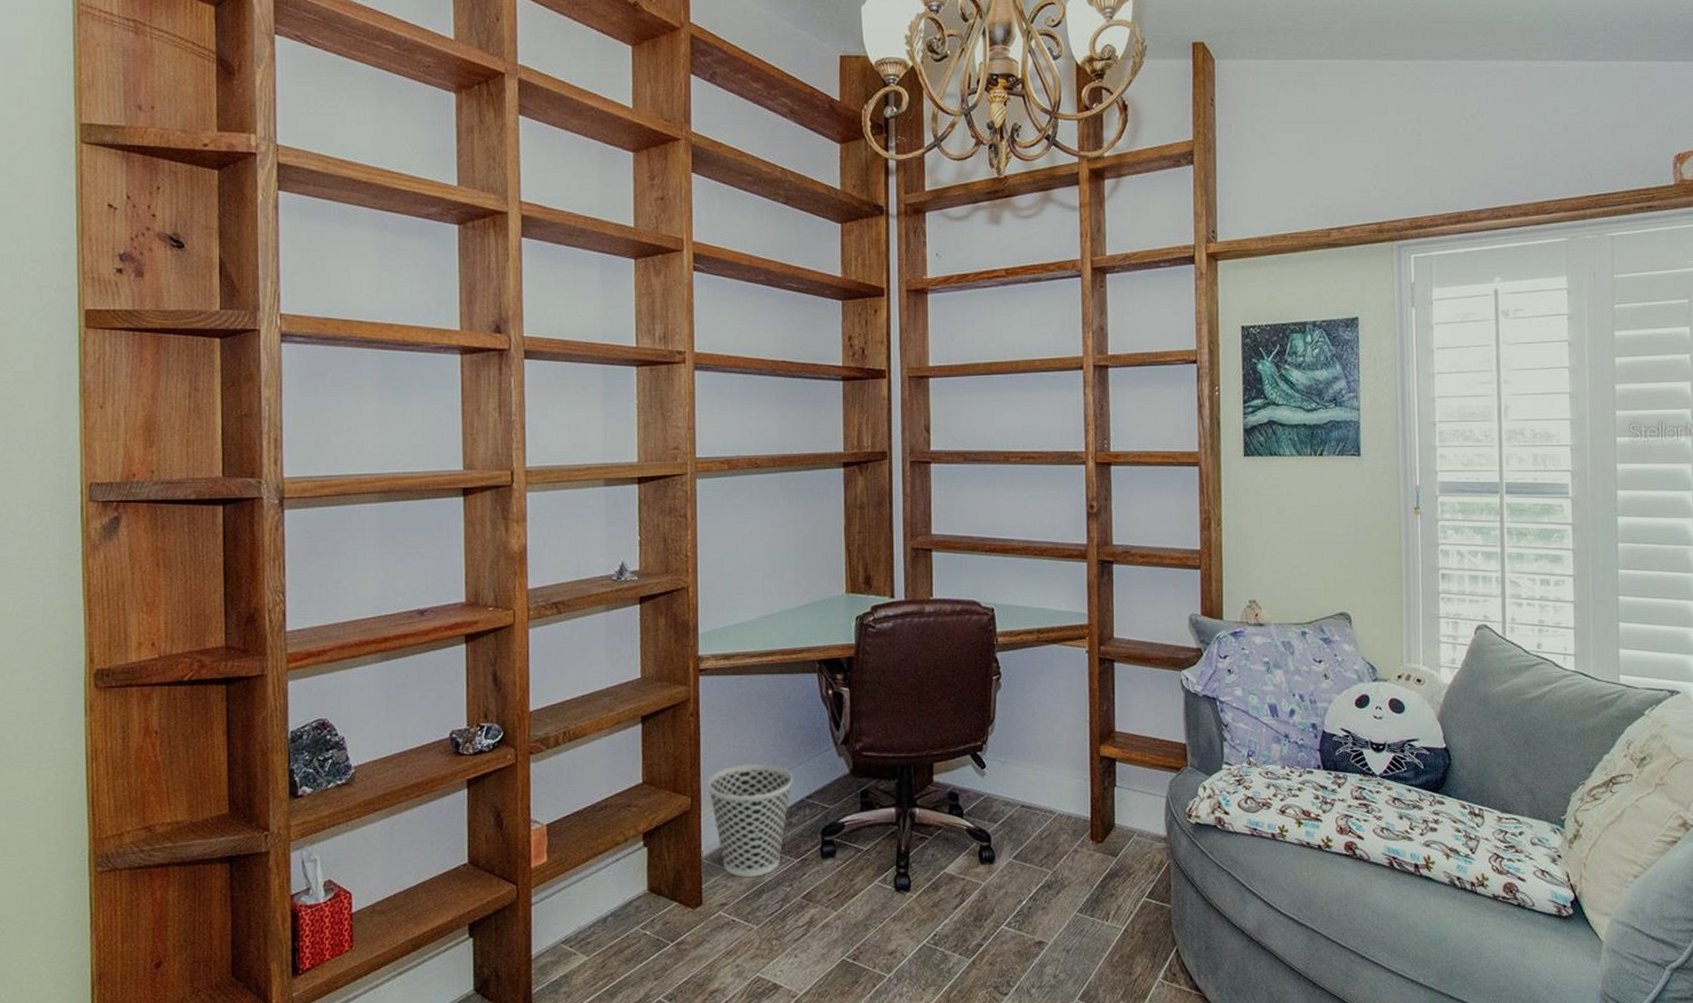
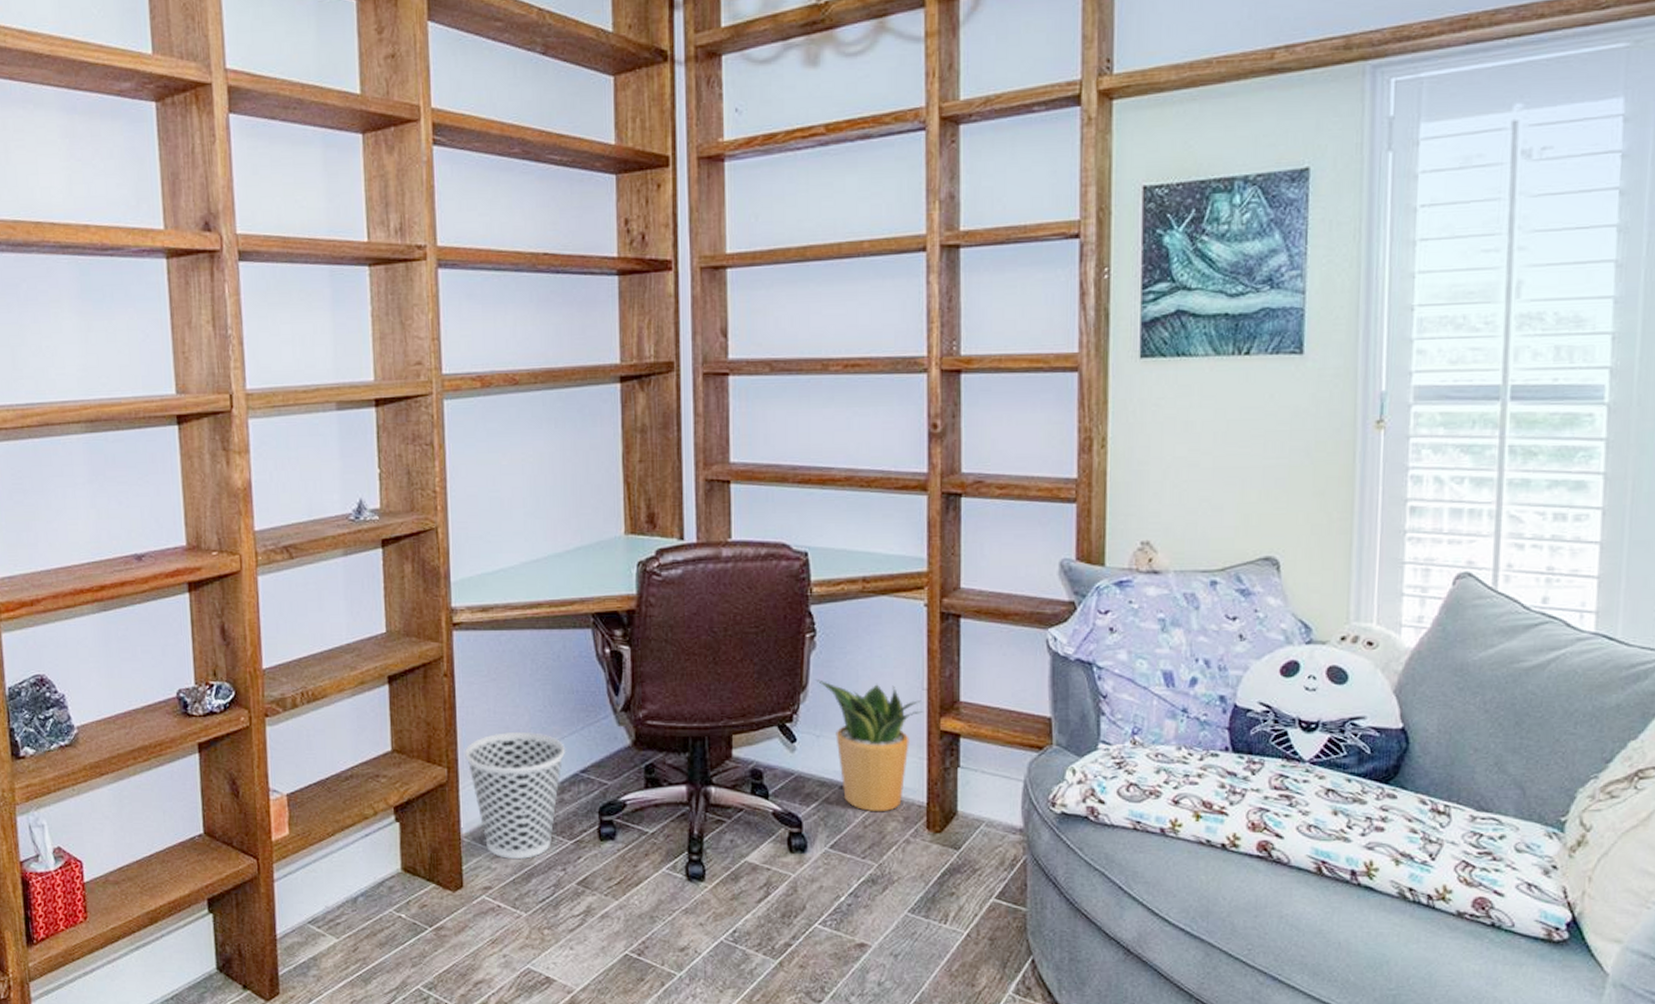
potted plant: none [1000,714,1086,827] -> present [815,679,923,812]

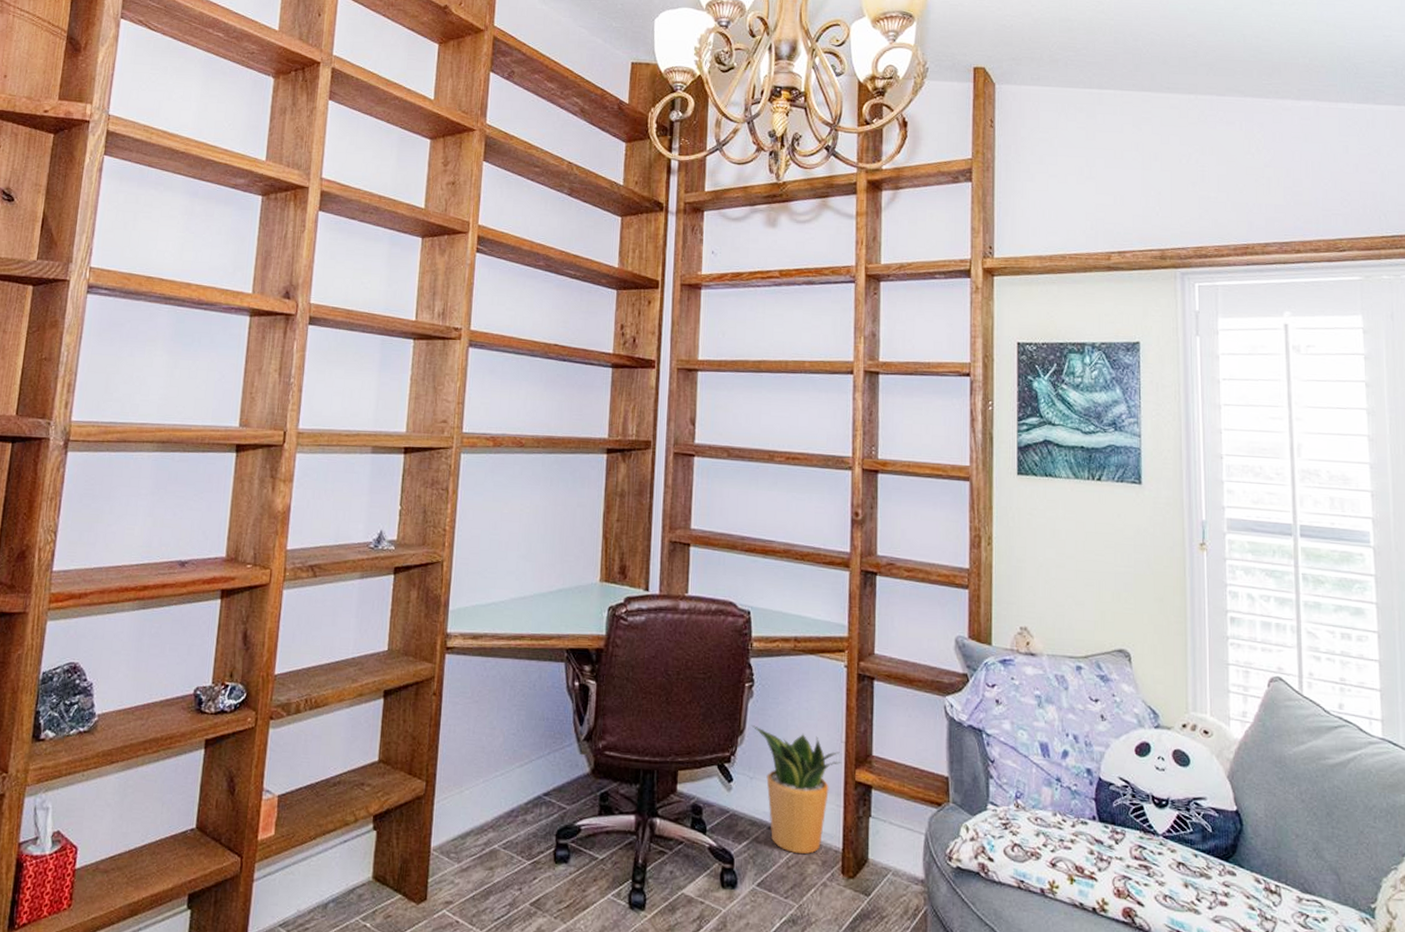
wastebasket: present [464,731,565,860] -> none [442,752,532,877]

